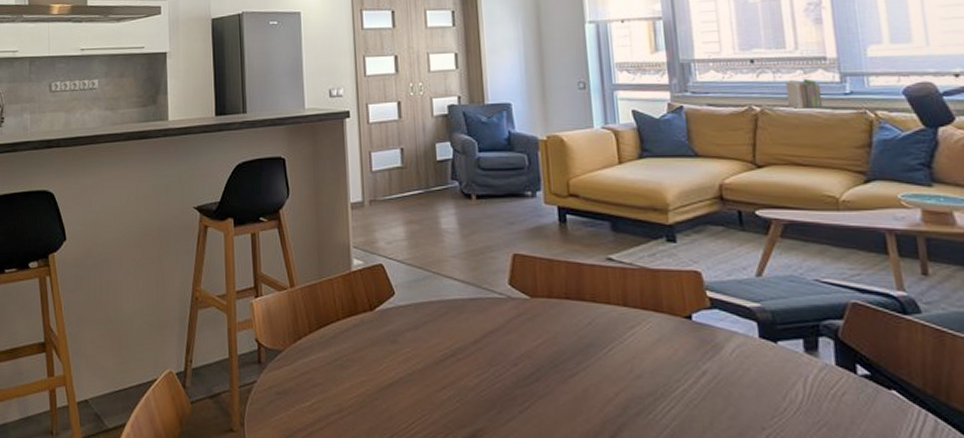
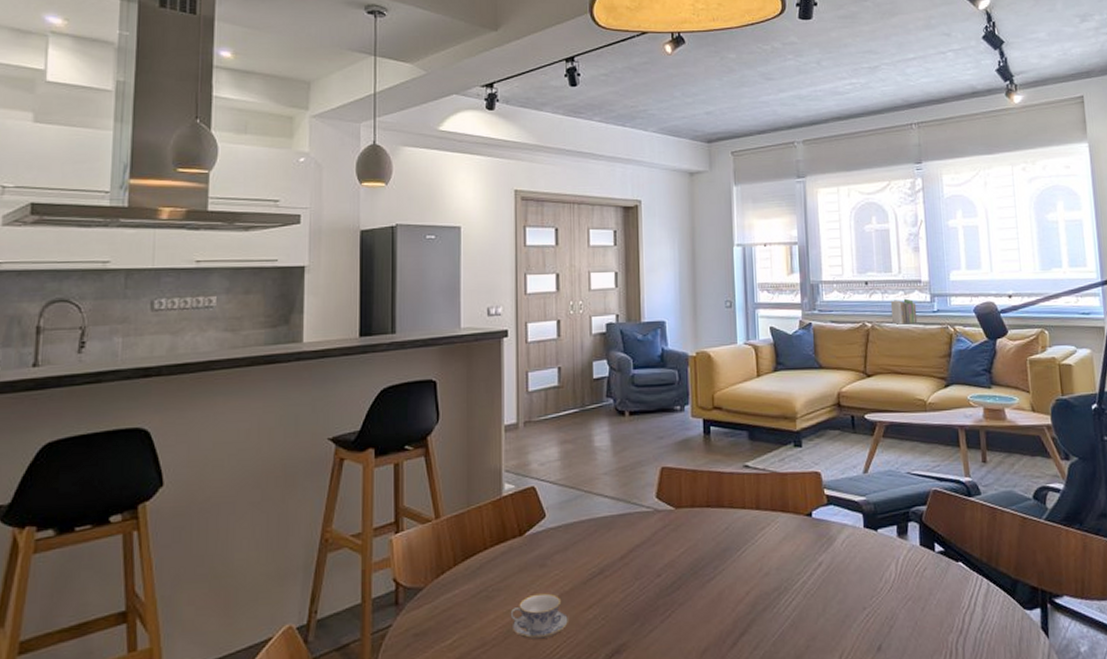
teacup: none [364,368,423,413] -> present [510,593,569,640]

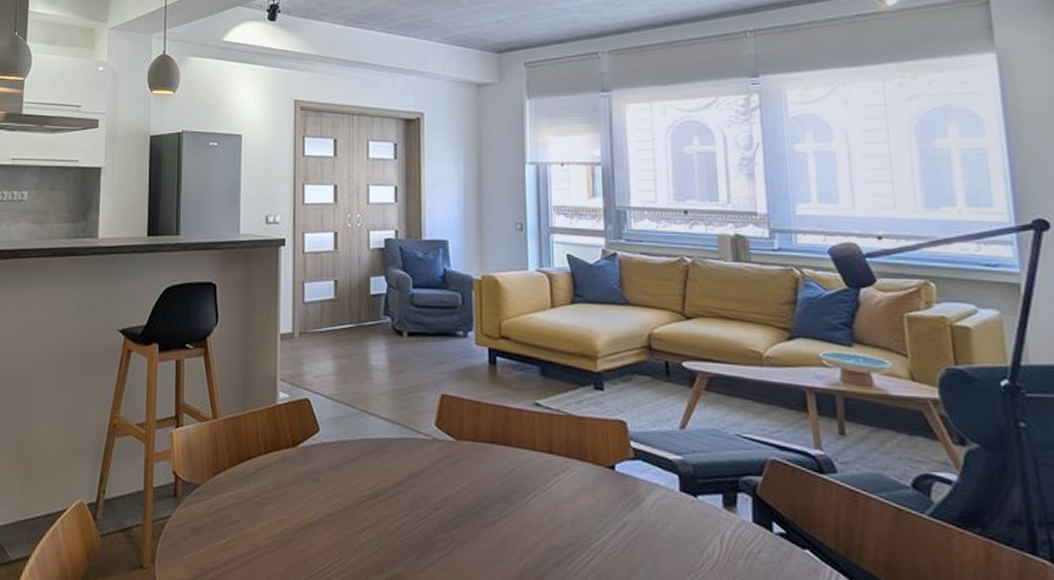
teacup: present [510,593,569,640] -> none [282,508,342,555]

